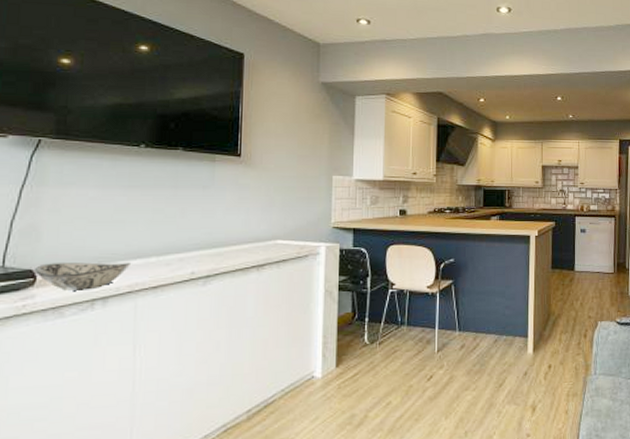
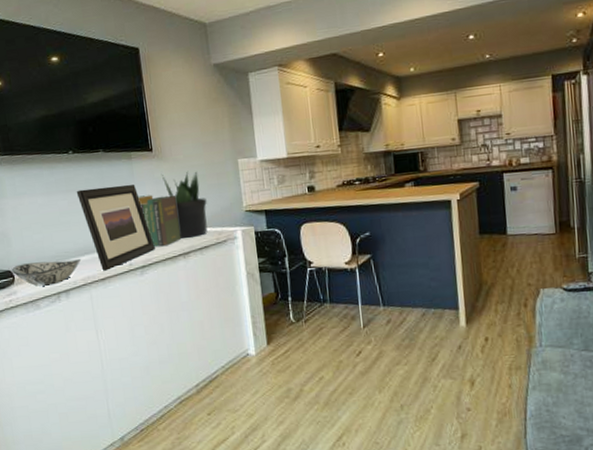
picture frame: none [140,187,225,279] -> present [76,185,155,272]
books: none [215,201,260,257] -> present [138,194,181,248]
planter: none [246,181,293,249] -> present [161,171,208,238]

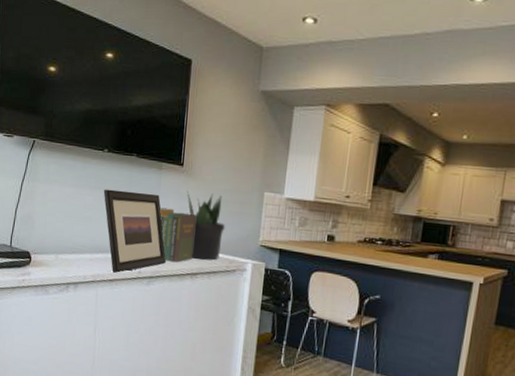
decorative bowl: present [11,259,82,287] -> none [29,248,95,275]

